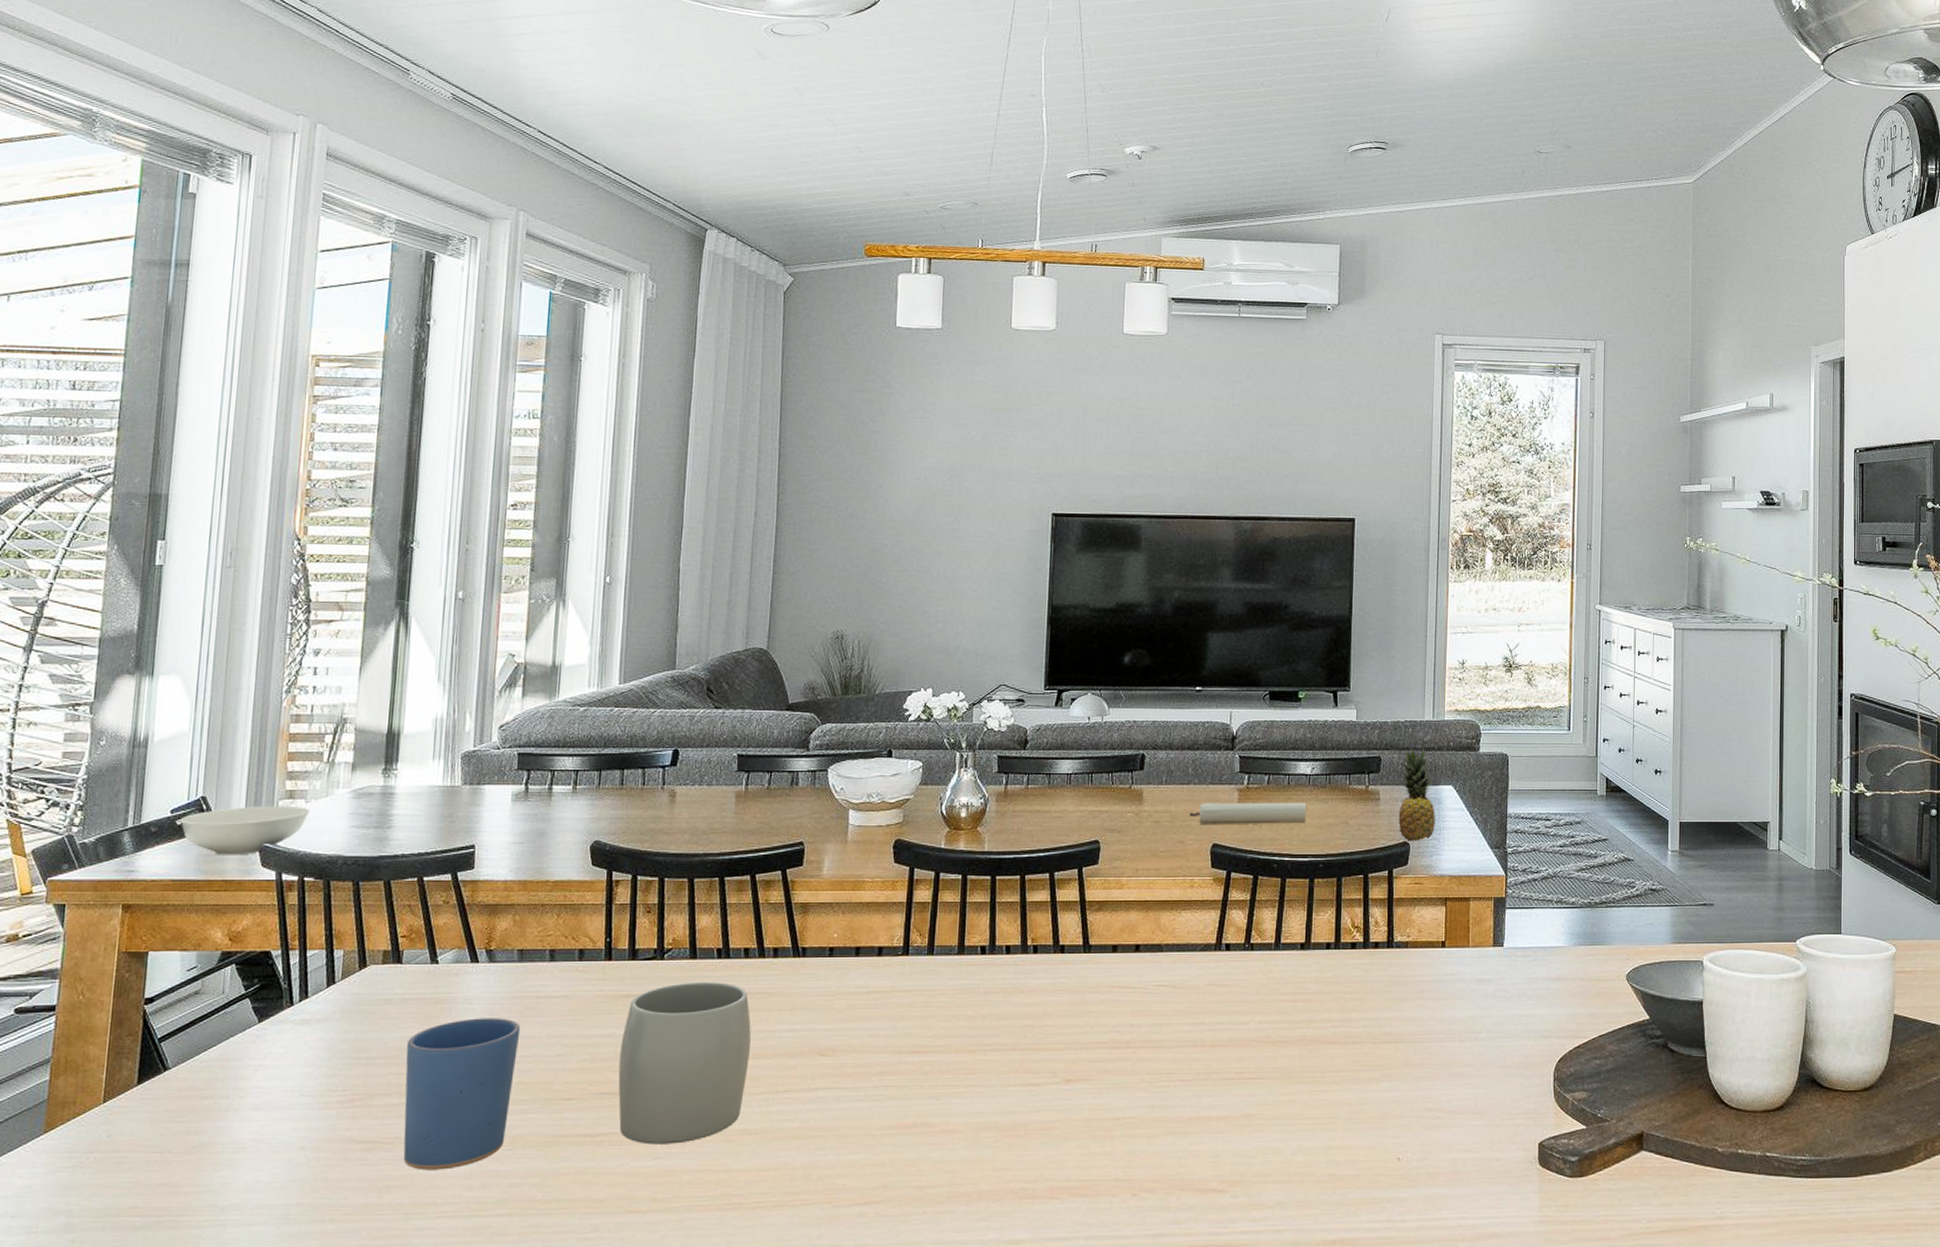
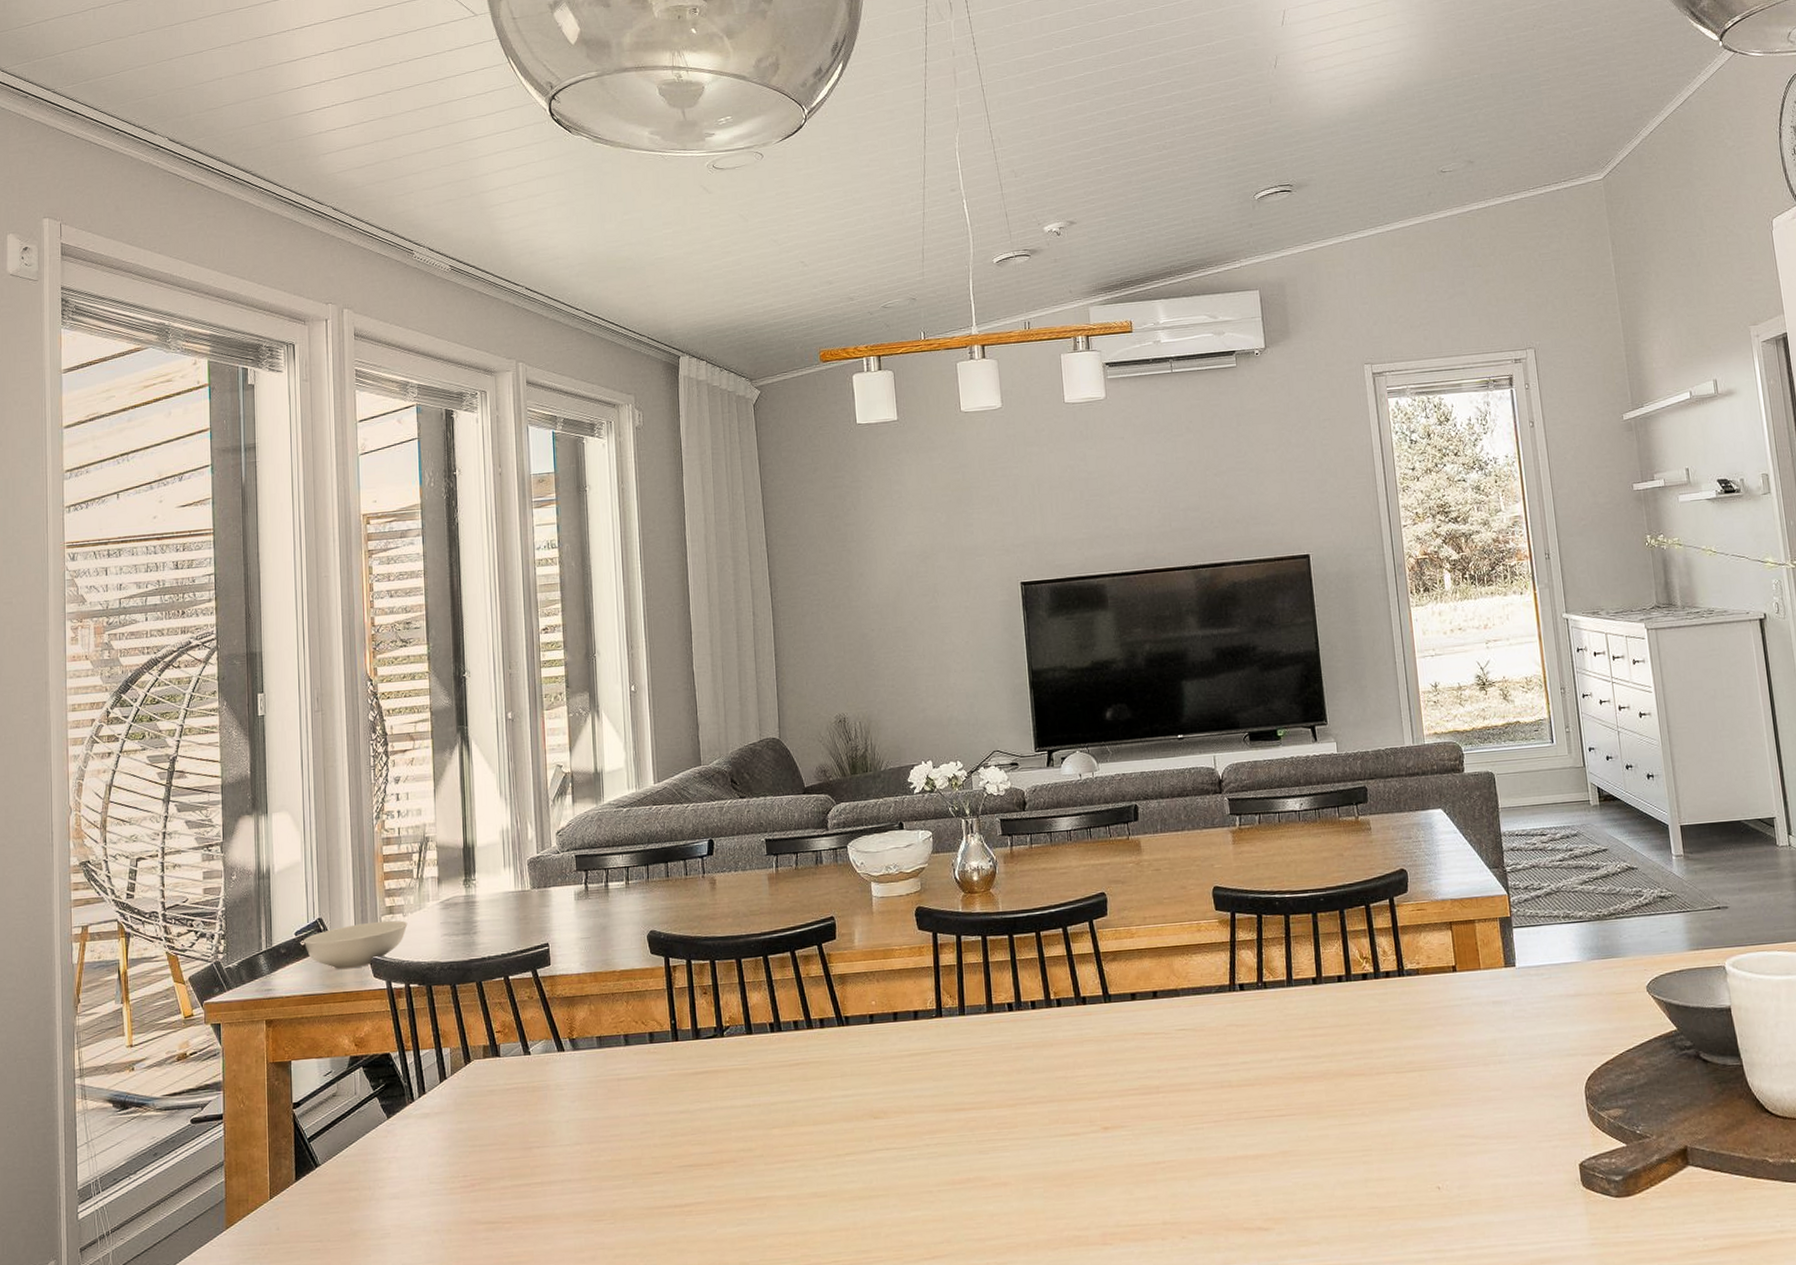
mug: present [403,1018,521,1170] -> none [512,1101,608,1246]
mug: present [618,982,751,1145] -> none [695,1054,811,1212]
candle: present [1190,803,1307,825] -> none [1188,839,1301,870]
fruit: present [1398,748,1435,841] -> none [1388,774,1430,868]

